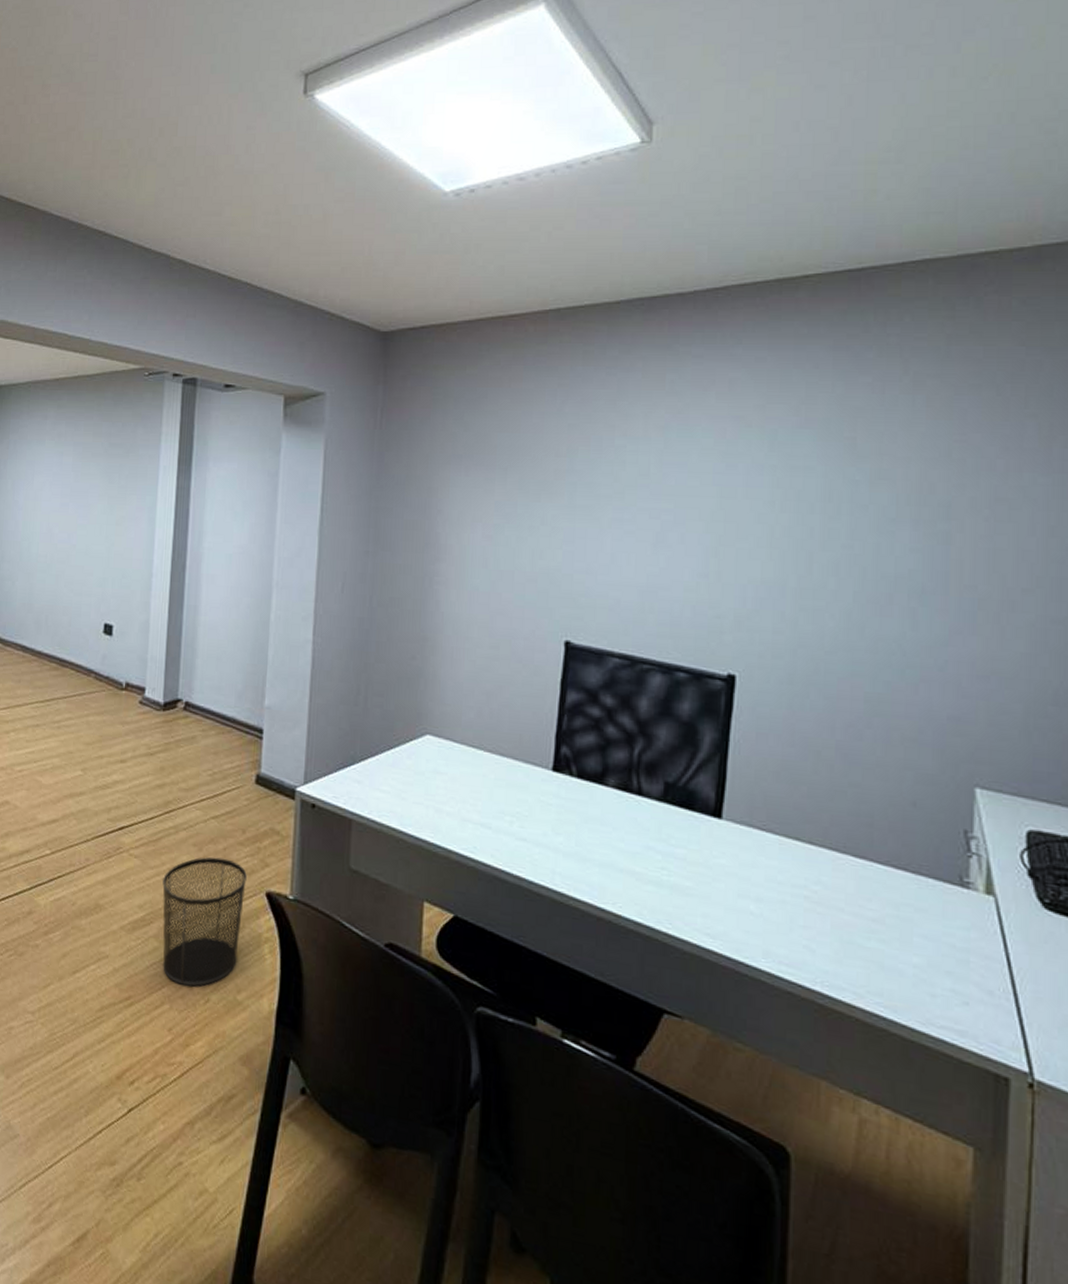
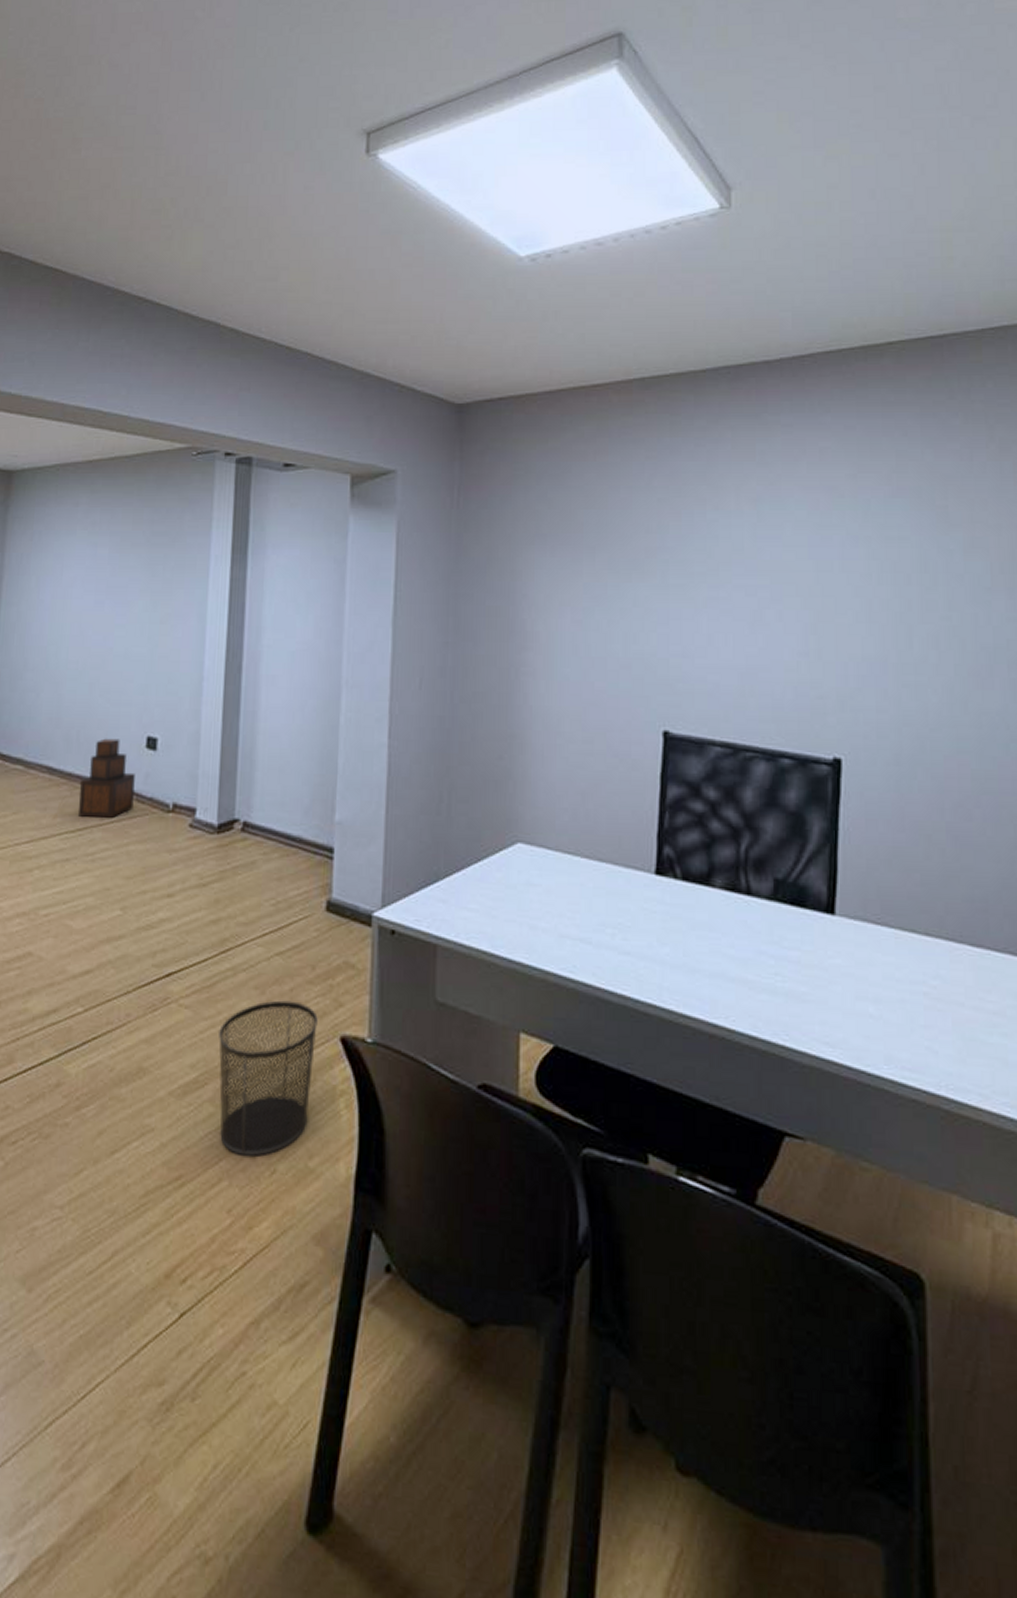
storage boxes: none [46,623,94,692] -> present [77,738,135,818]

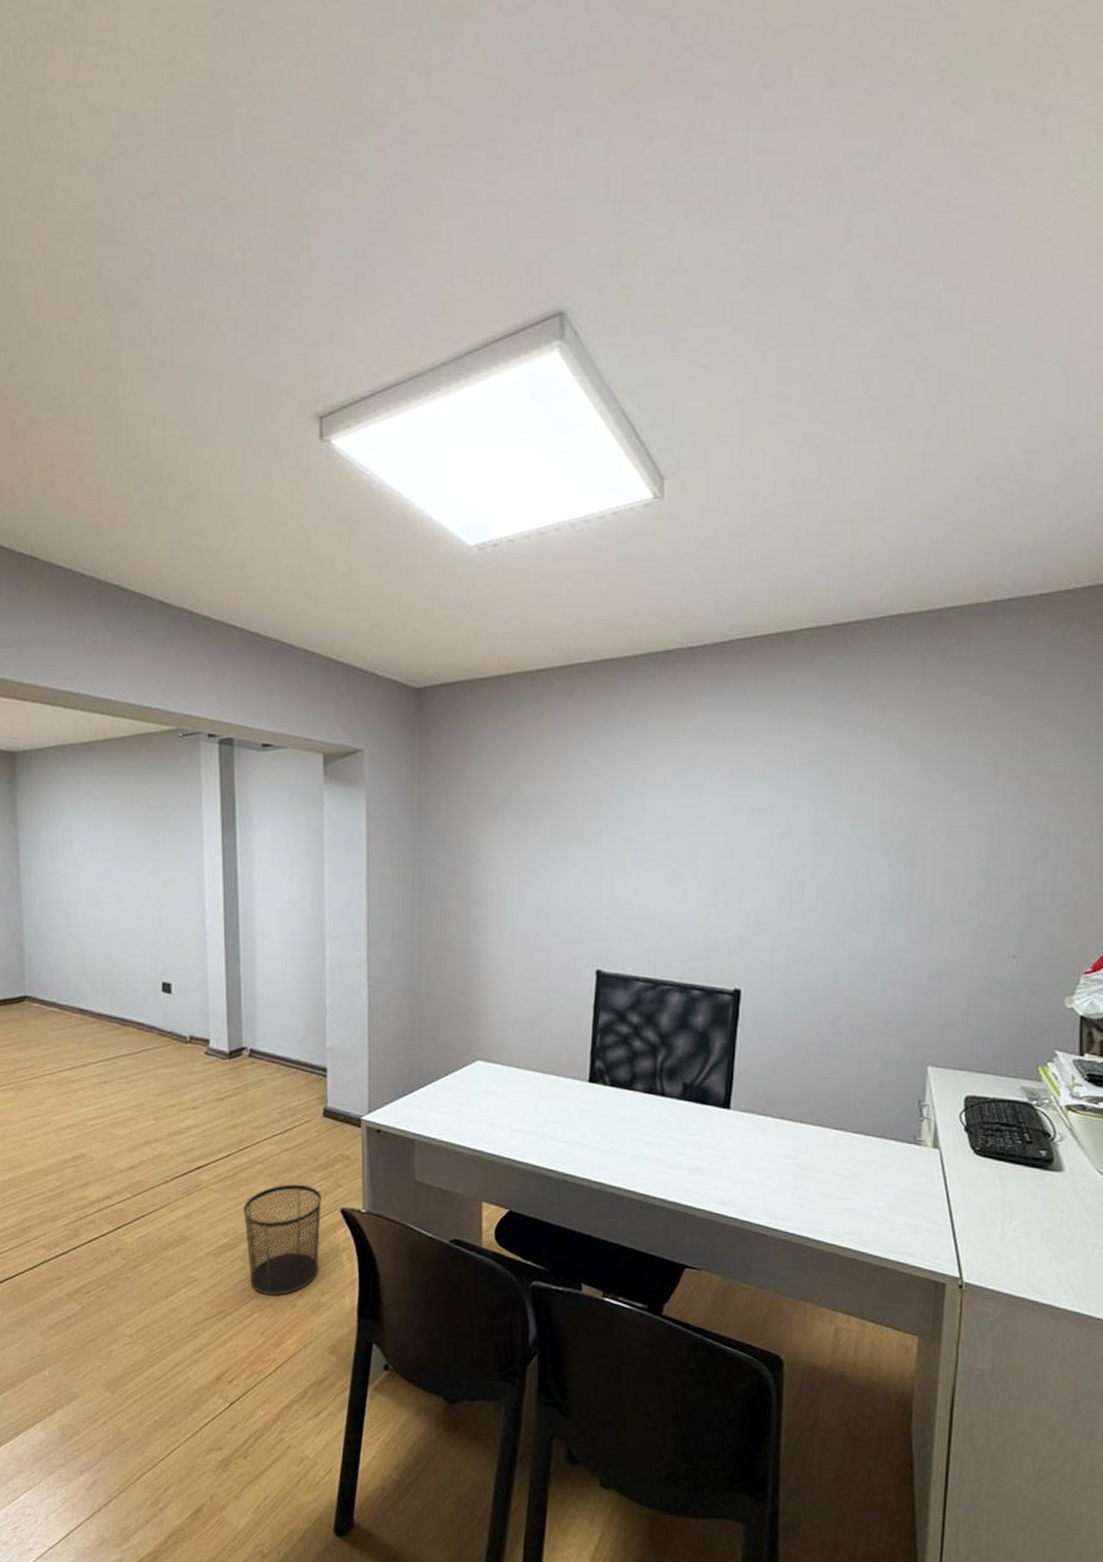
storage boxes: present [77,738,135,818] -> none [108,984,156,1048]

